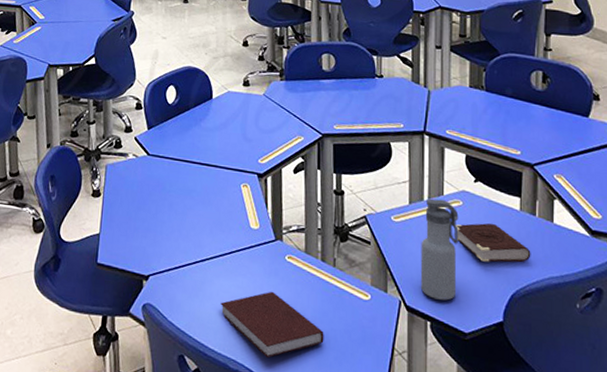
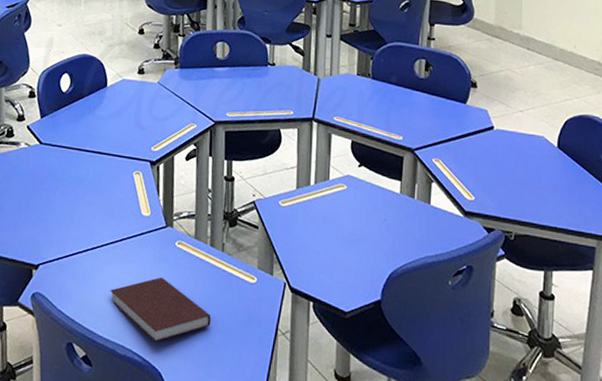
water bottle: present [420,198,459,301] -> none [304,183,343,281]
book: present [455,222,531,263] -> none [339,205,409,244]

